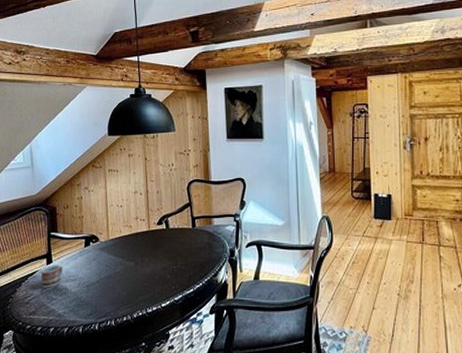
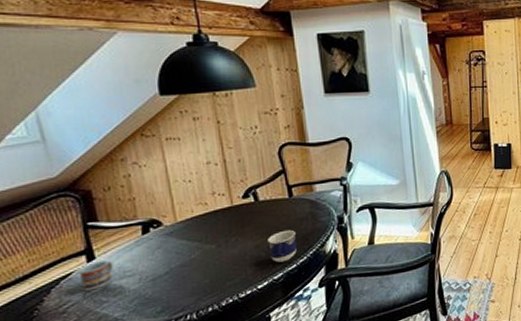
cup: none [173,256,195,285] -> present [268,229,297,263]

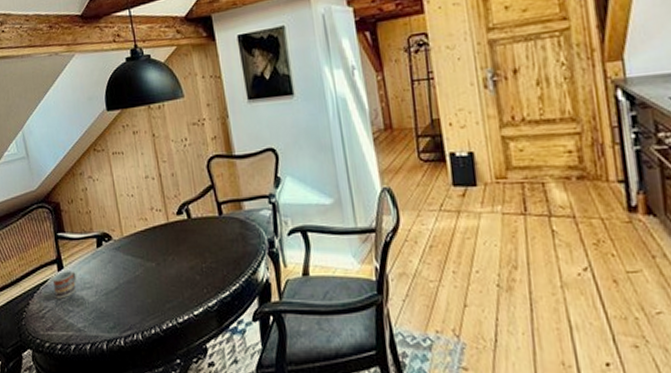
cup: present [268,229,297,263] -> none [201,251,229,288]

